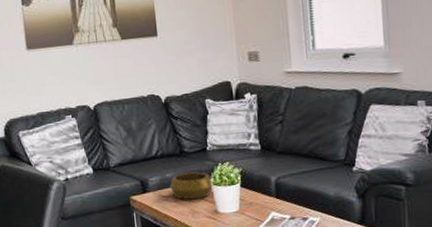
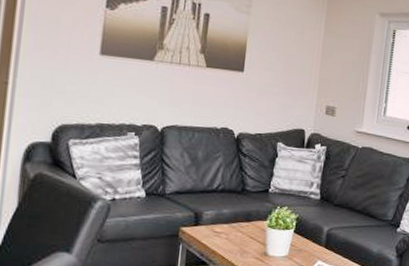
decorative bowl: present [169,172,214,200] -> none [223,211,269,239]

